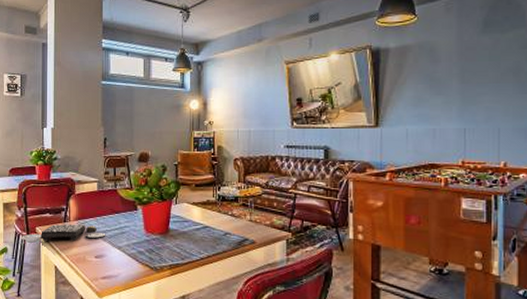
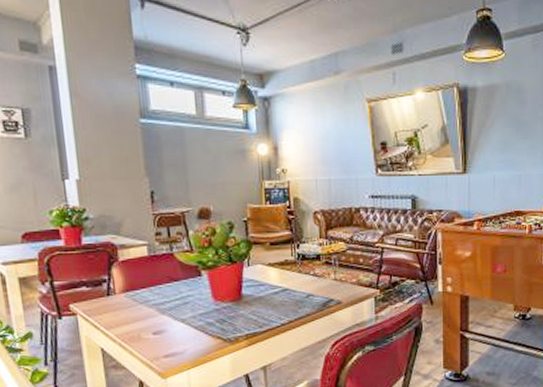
board game: present [21,224,106,244] -> none [49,296,165,325]

